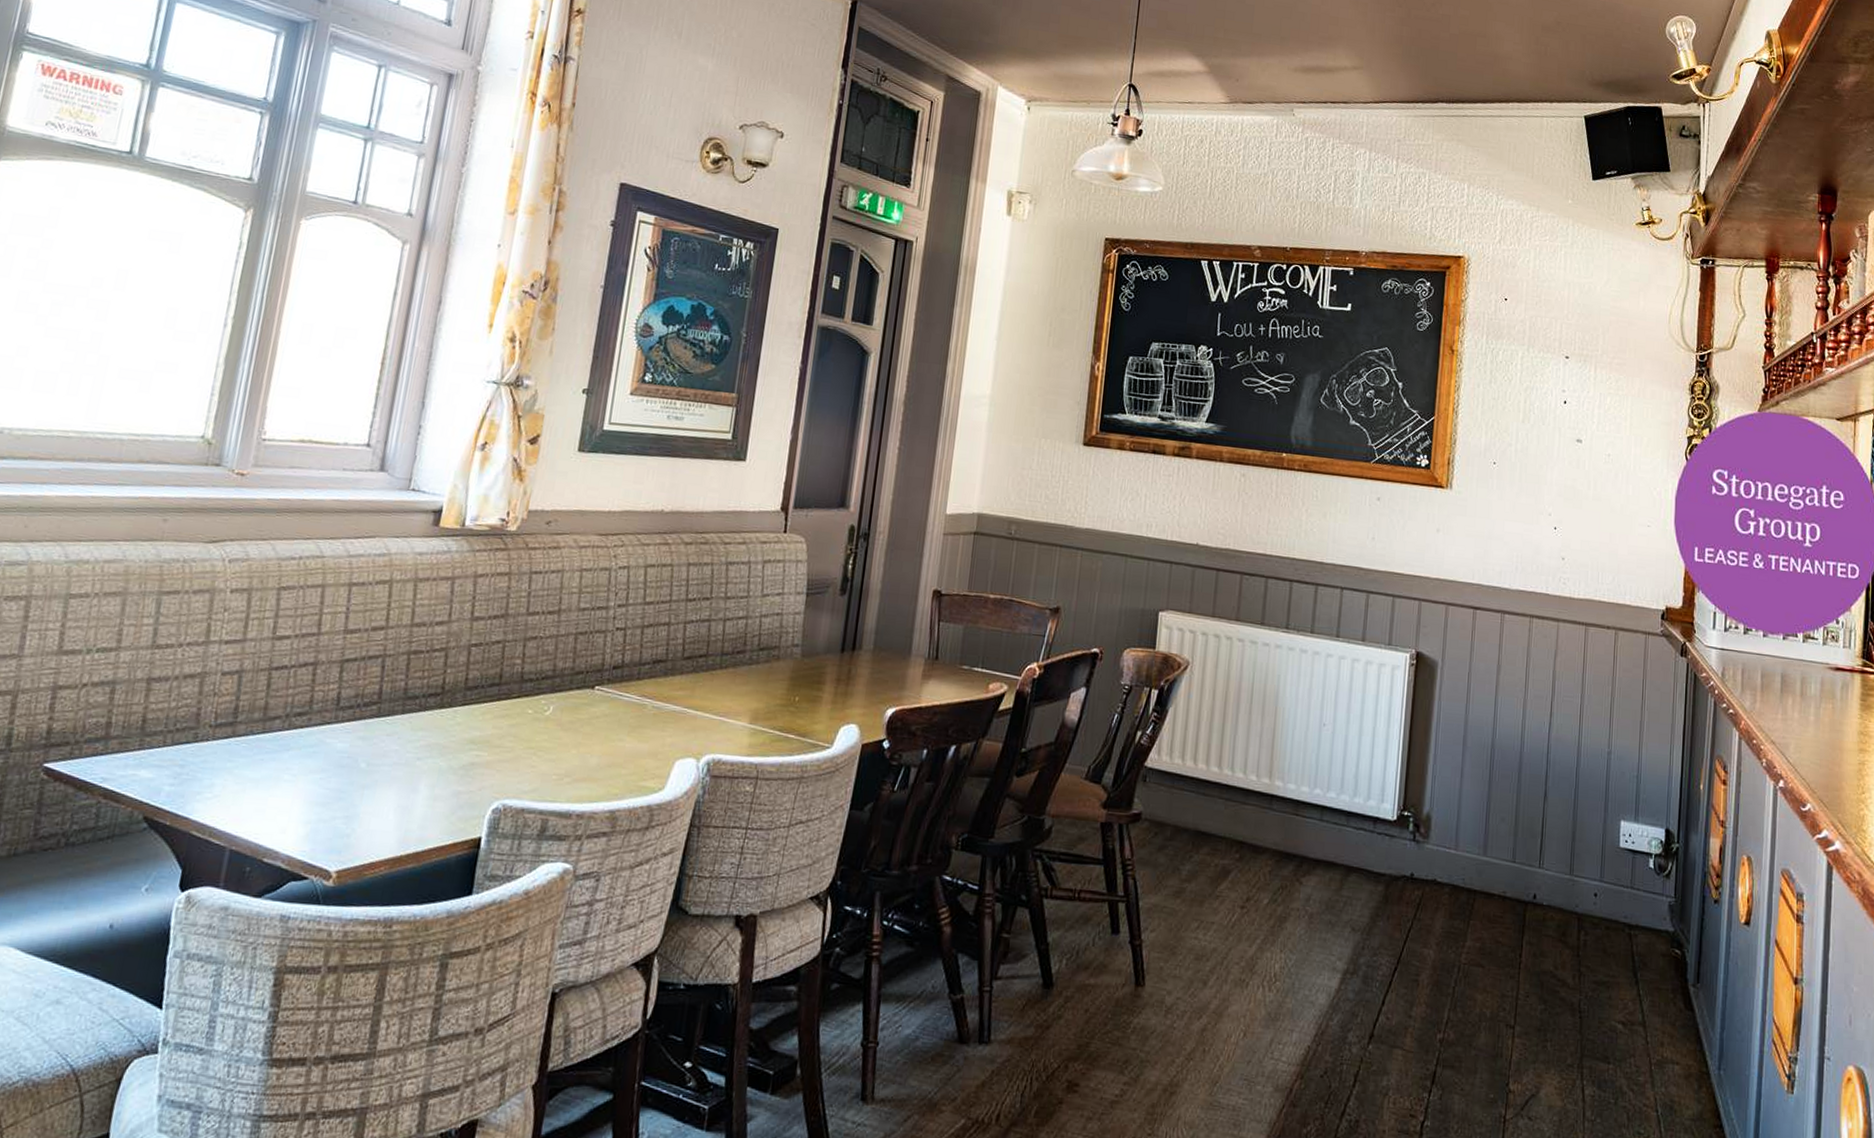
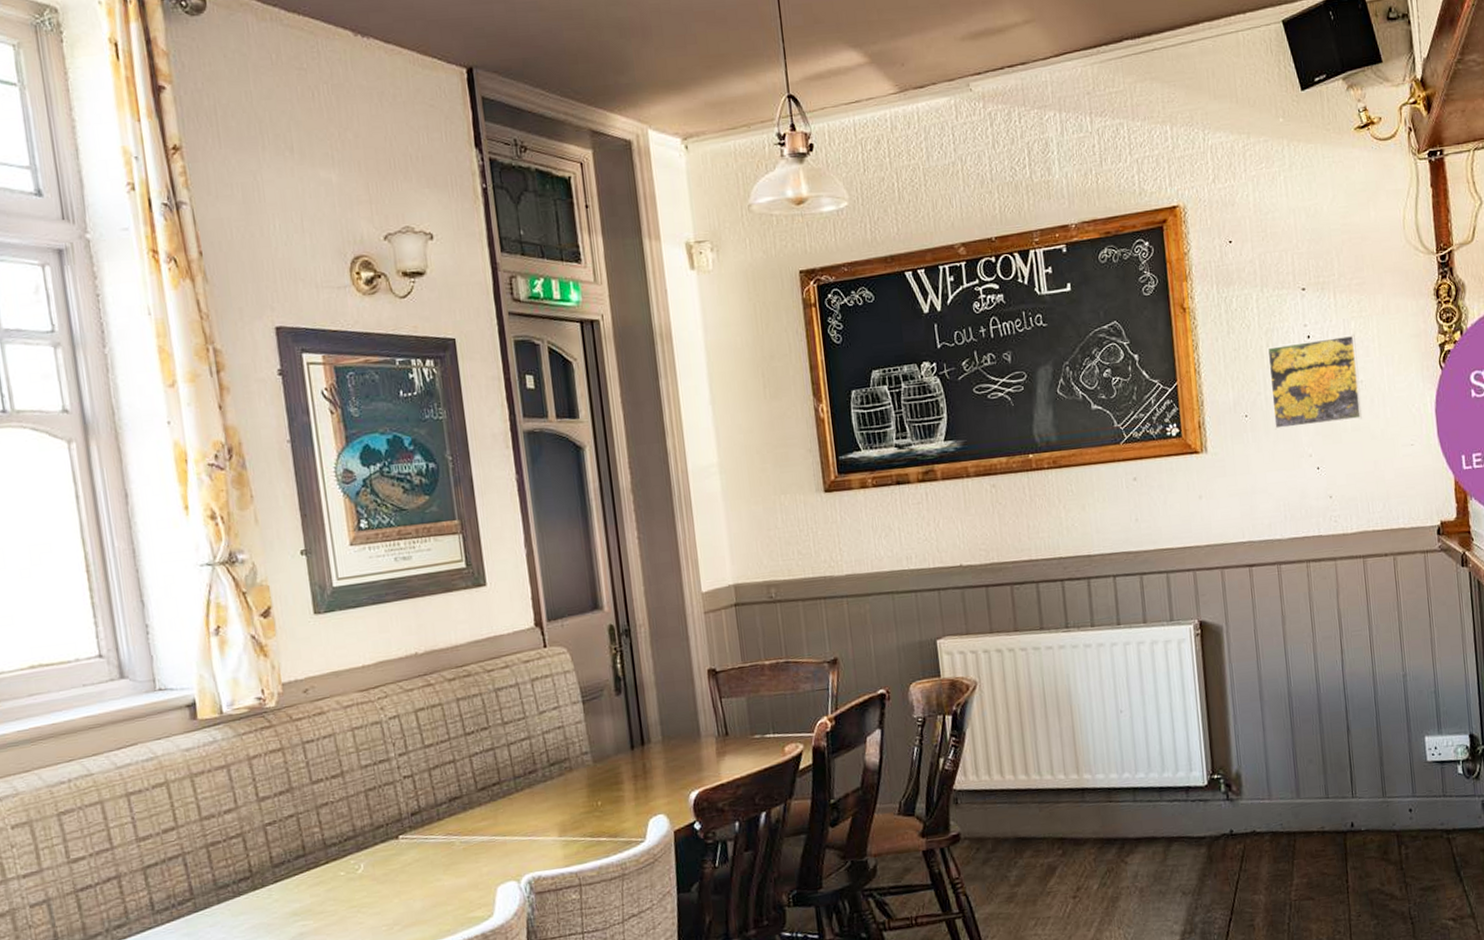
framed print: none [1519,403,1609,491] -> present [1267,334,1362,430]

